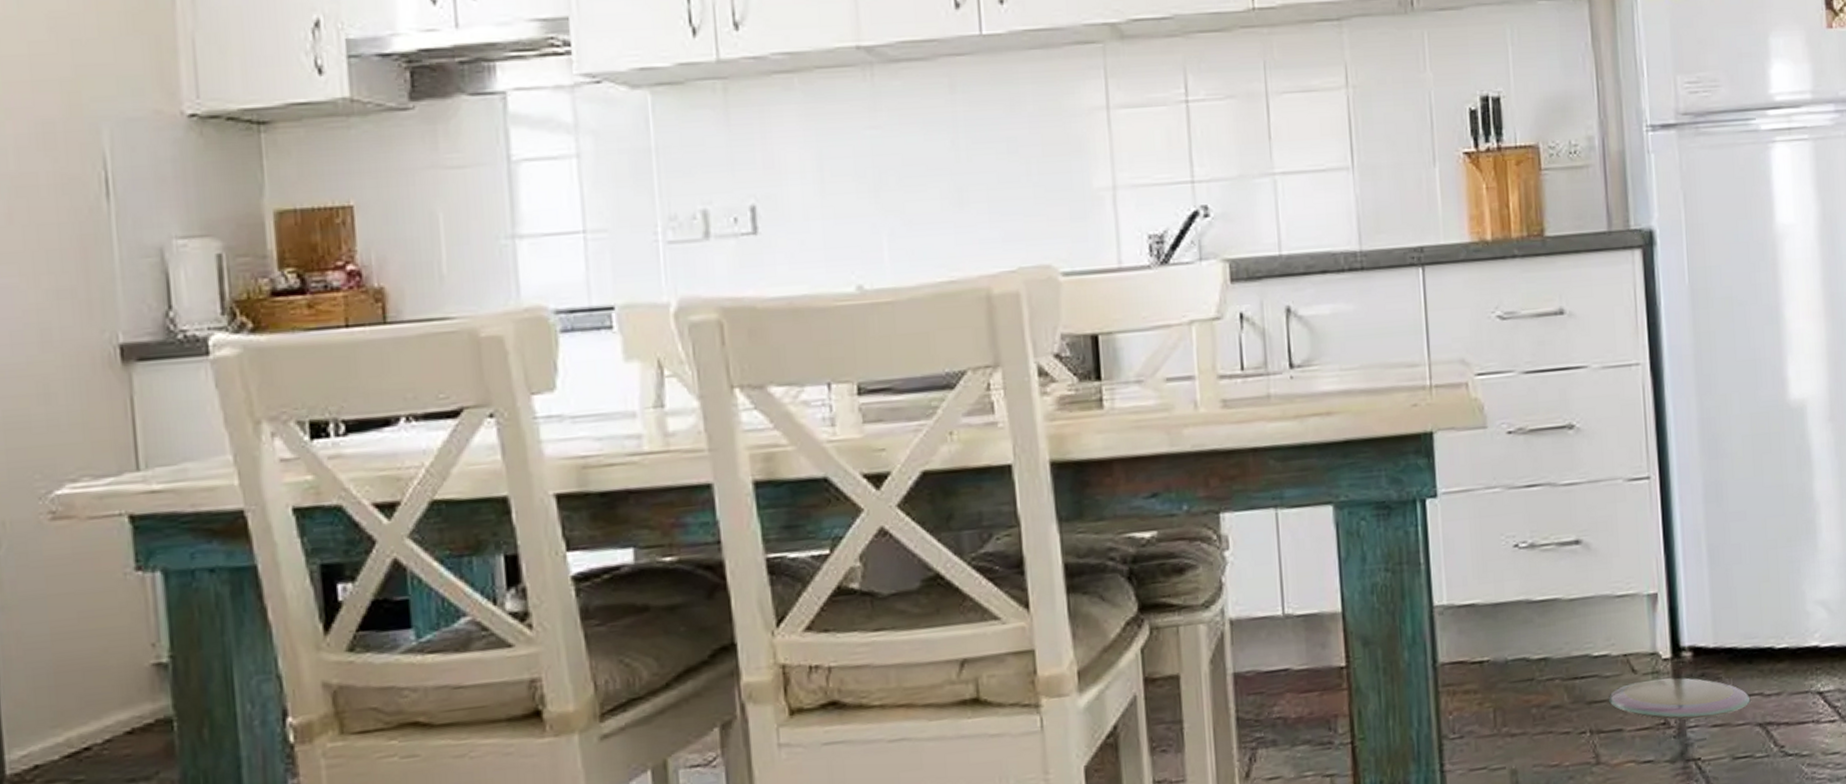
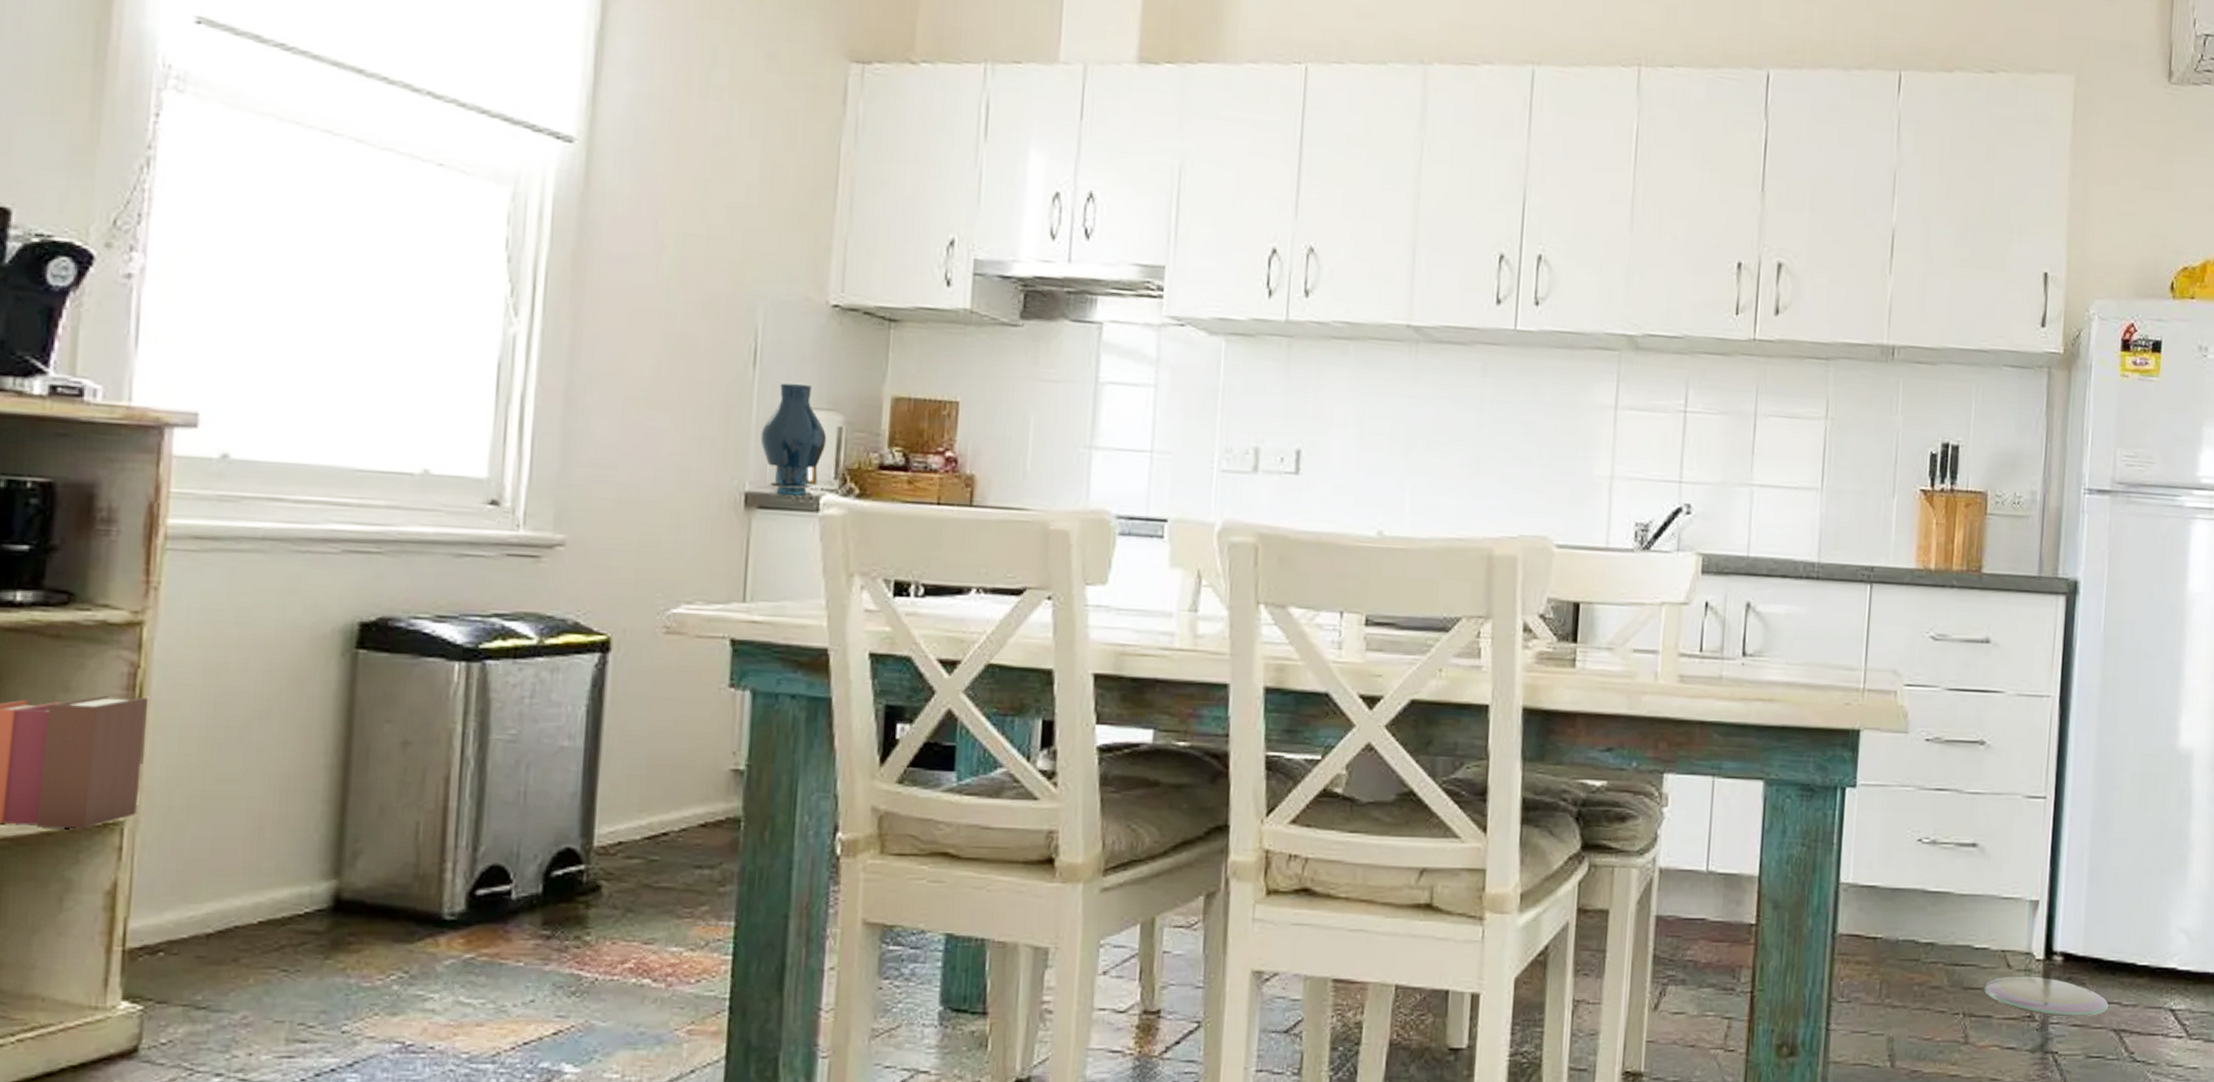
vase: none [127,211,206,343] -> present [760,383,827,497]

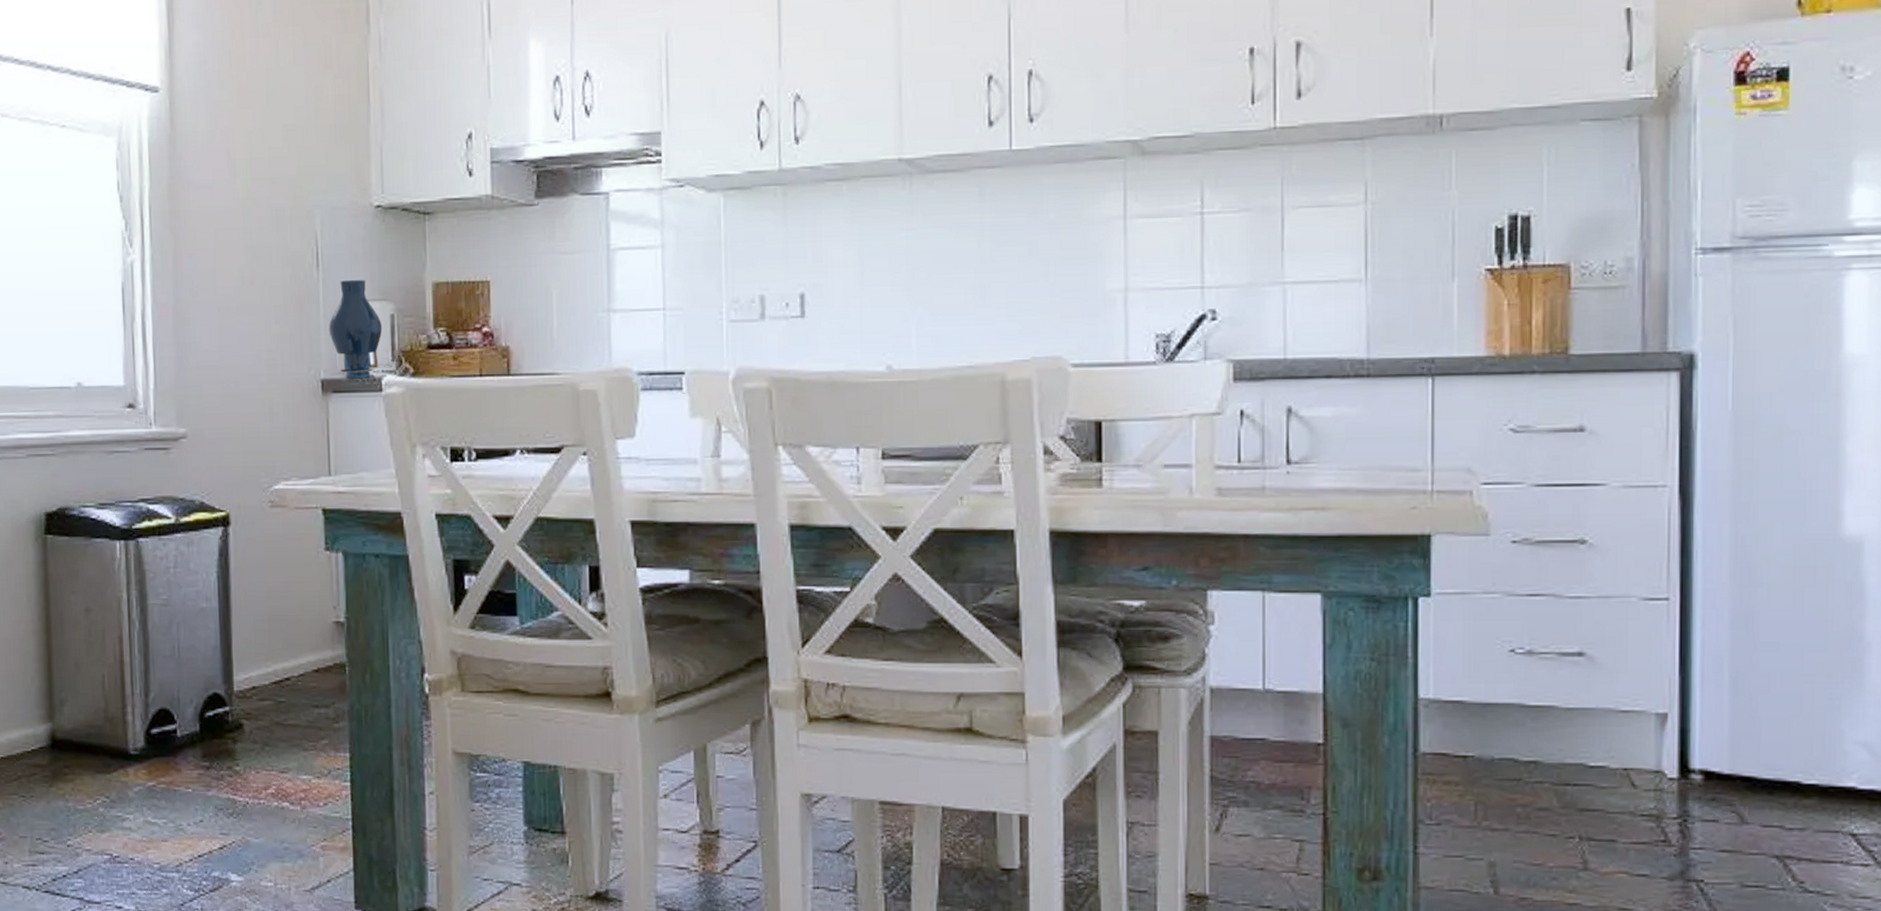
pet bowl: present [1983,976,2109,1017] -> none [1603,796,1768,842]

